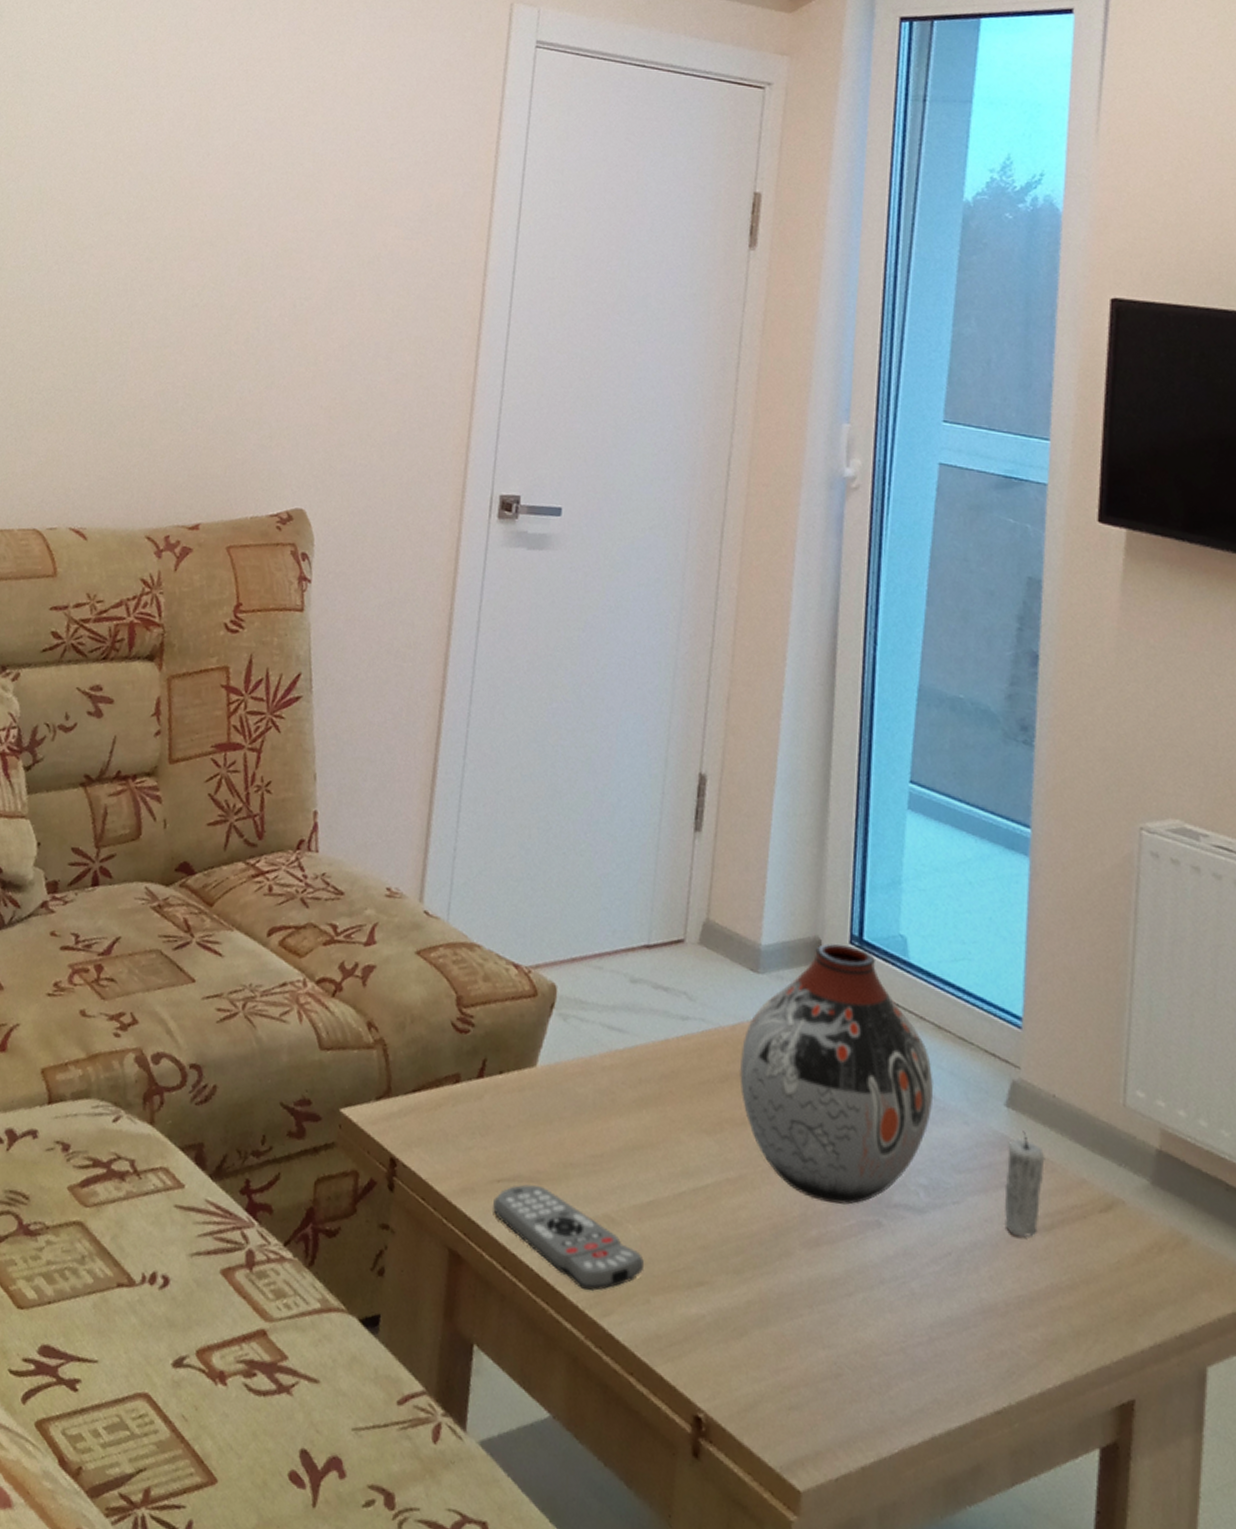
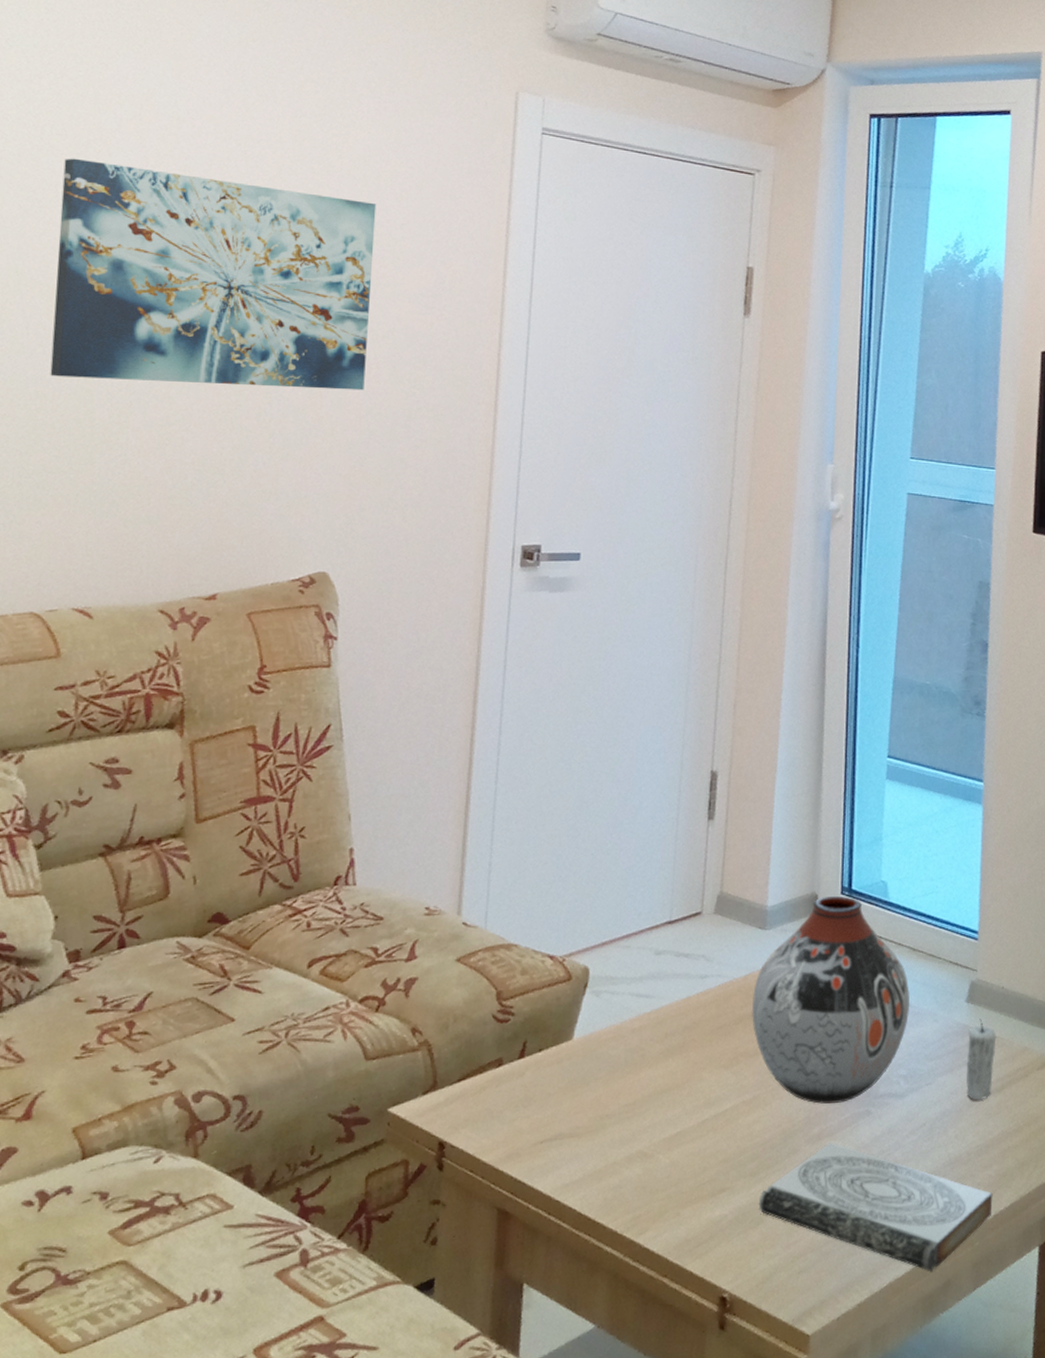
wall art: none [63,79,368,319] -> present [50,158,377,391]
remote control: present [493,1184,645,1291] -> none [537,1139,674,1217]
book: none [742,1250,1038,1449] -> present [758,1141,993,1272]

